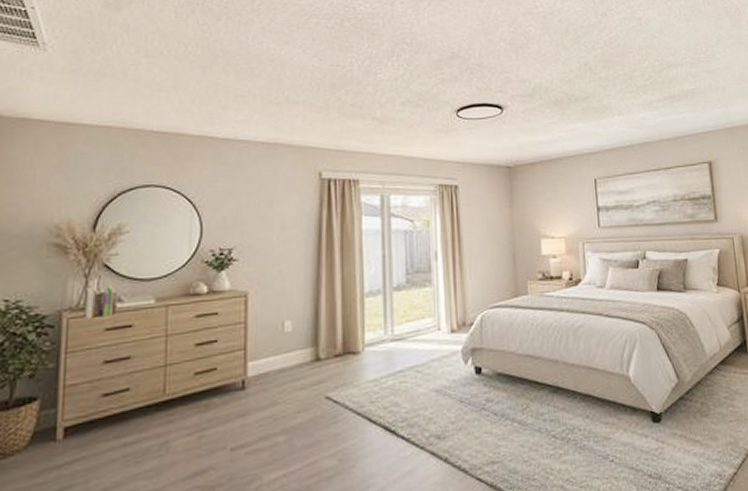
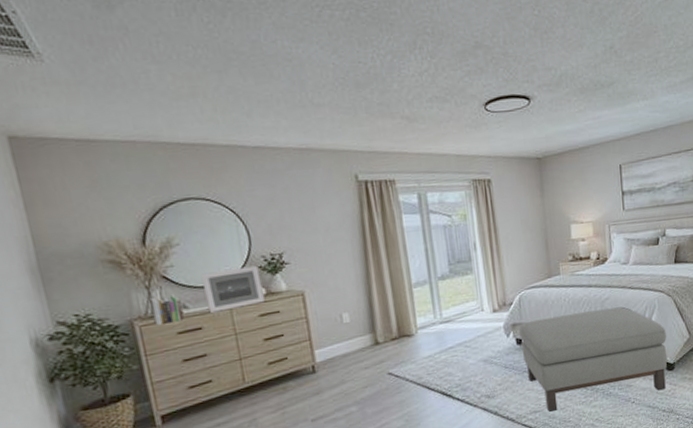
picture frame: none [143,260,205,311] -> present [200,265,265,314]
ottoman: none [479,337,652,464] -> present [519,307,667,412]

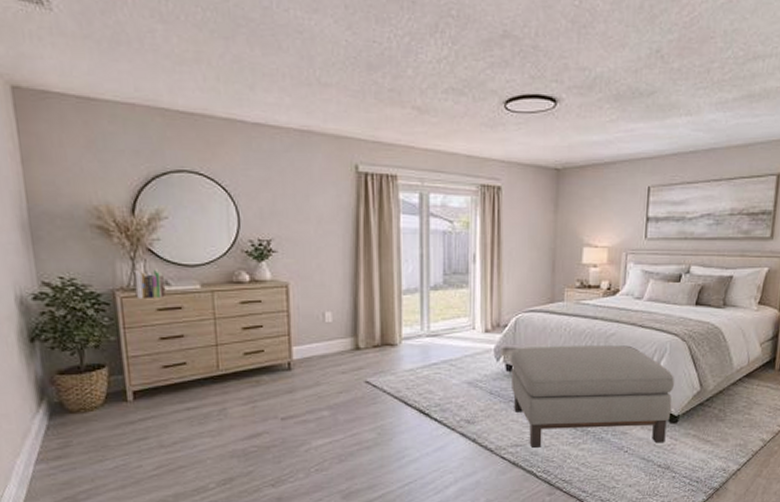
picture frame: present [200,265,265,314] -> none [185,249,247,295]

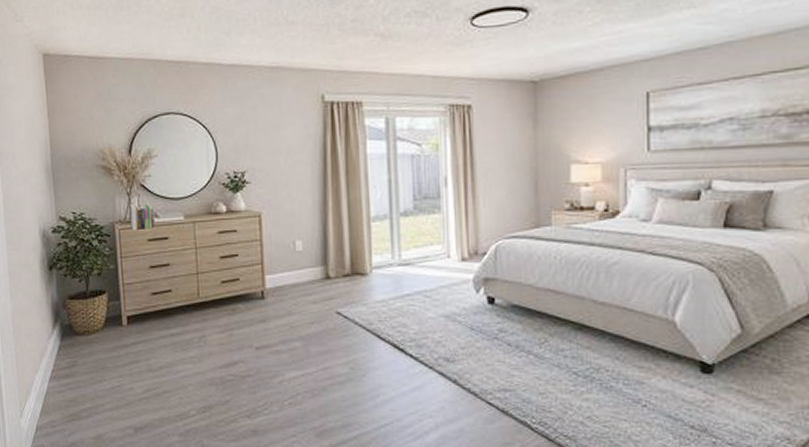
ottoman: present [510,345,674,448] -> none [493,276,703,398]

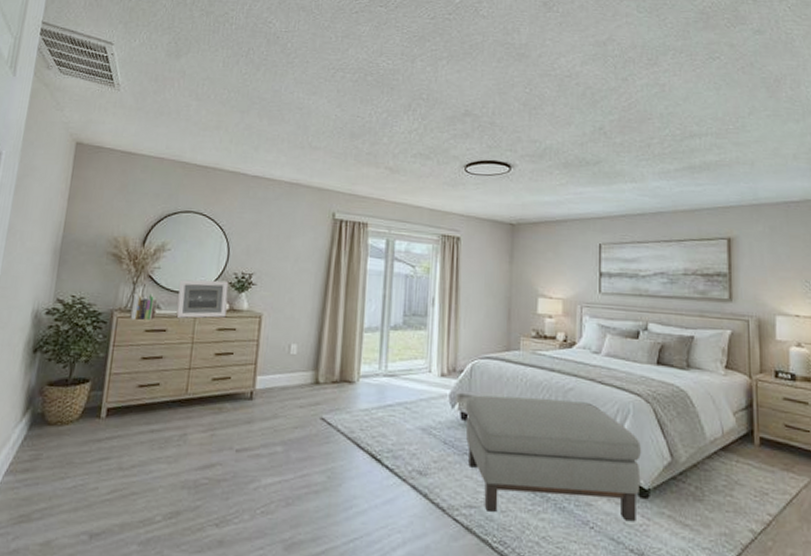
picture frame: none [172,182,224,226] -> present [176,279,229,319]
ottoman: none [493,276,703,398] -> present [465,395,641,522]

